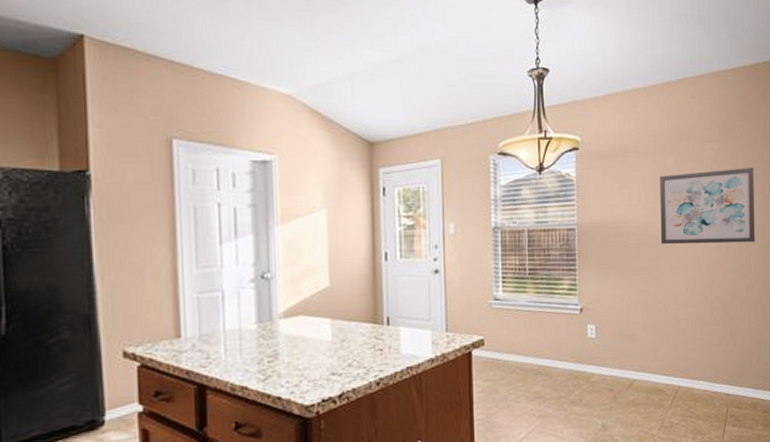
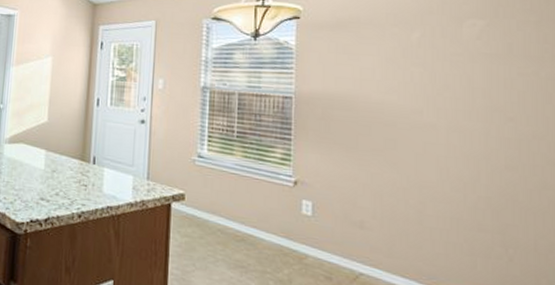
wall art: present [660,167,755,245] -> none [400,48,543,139]

